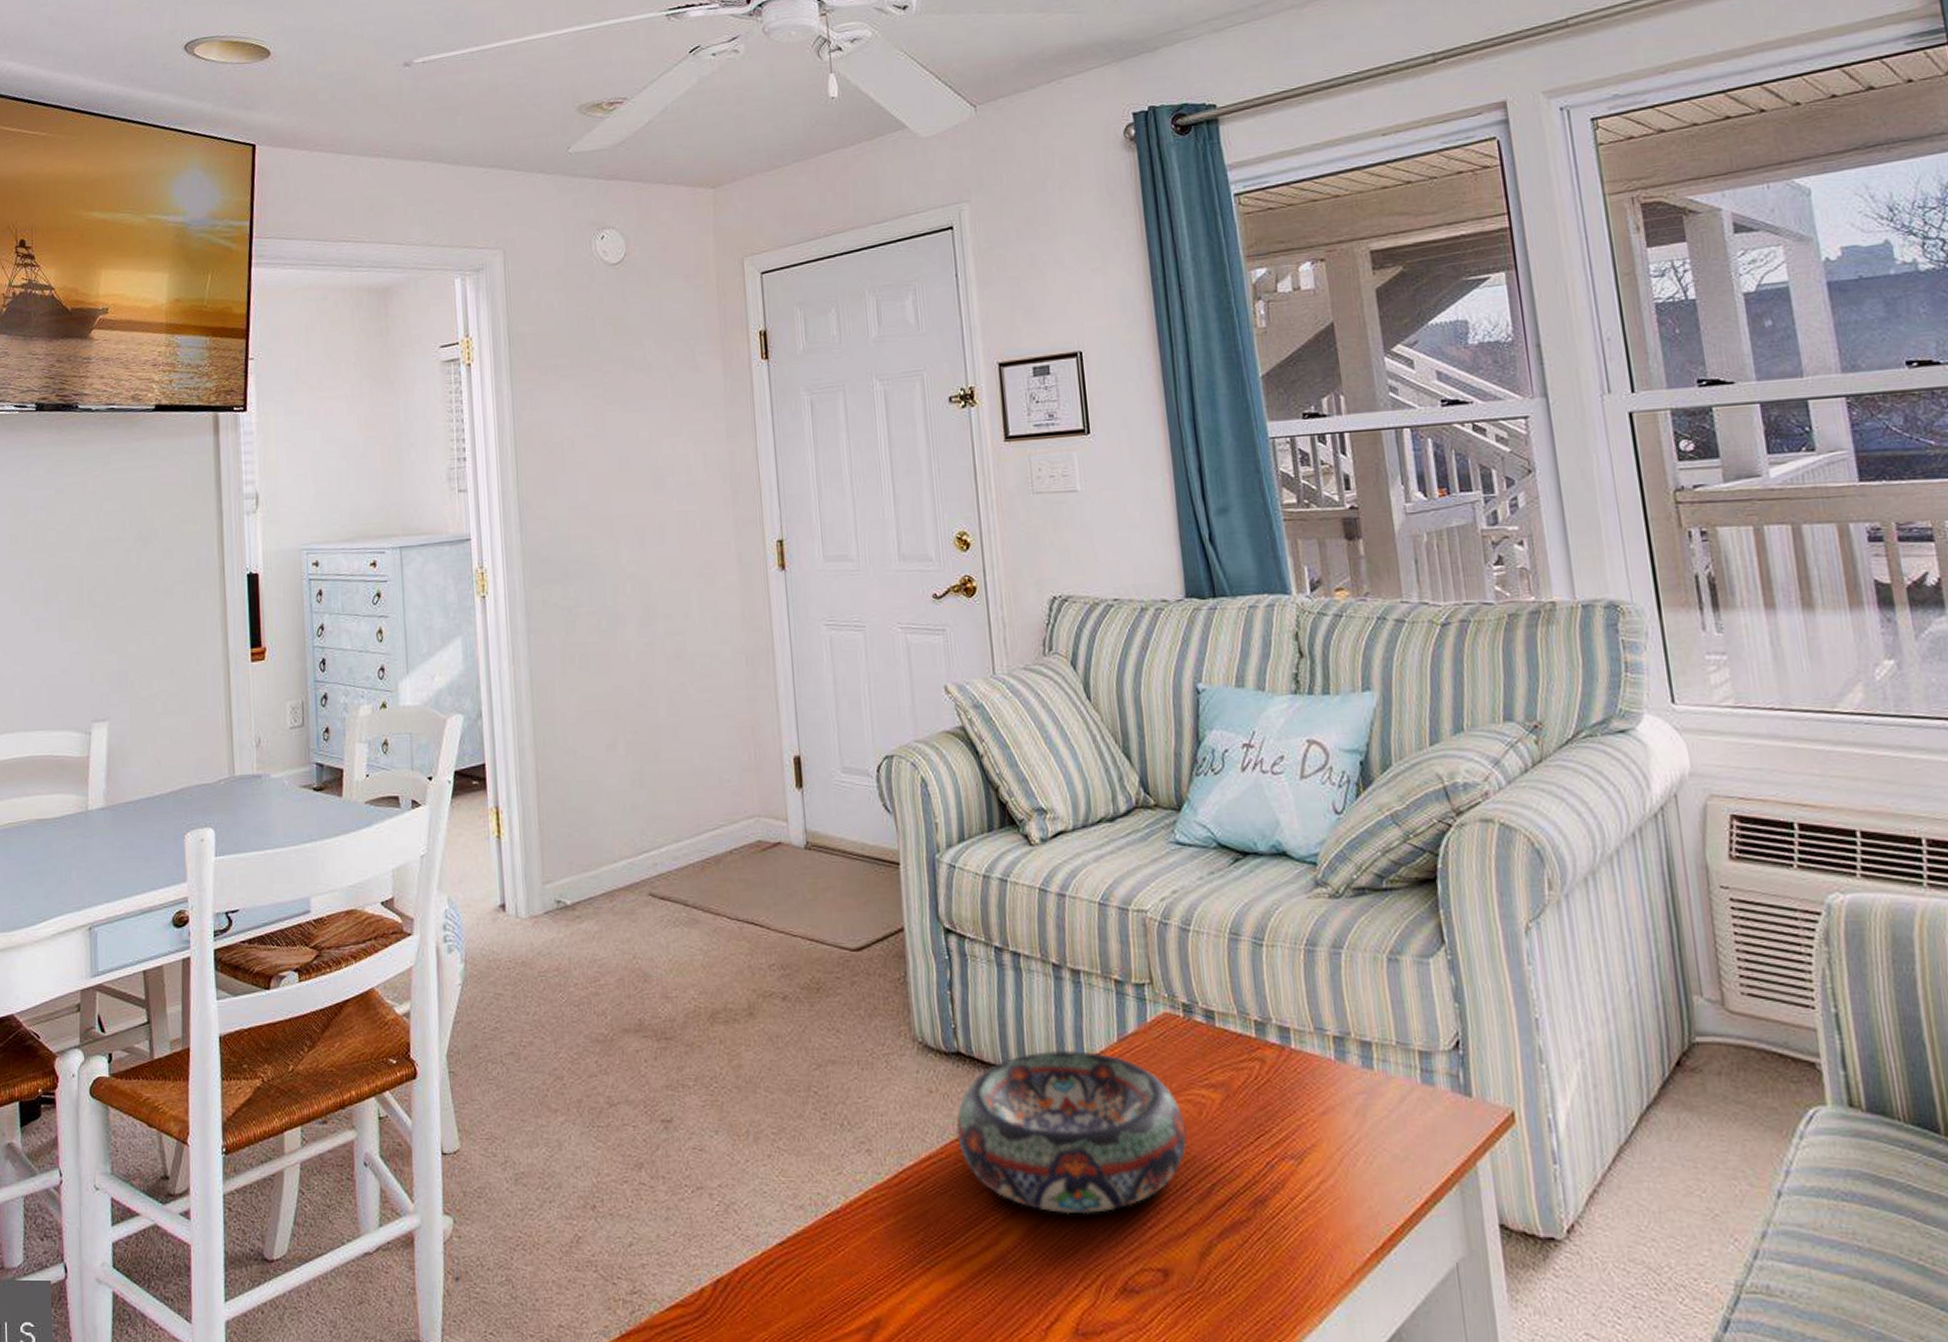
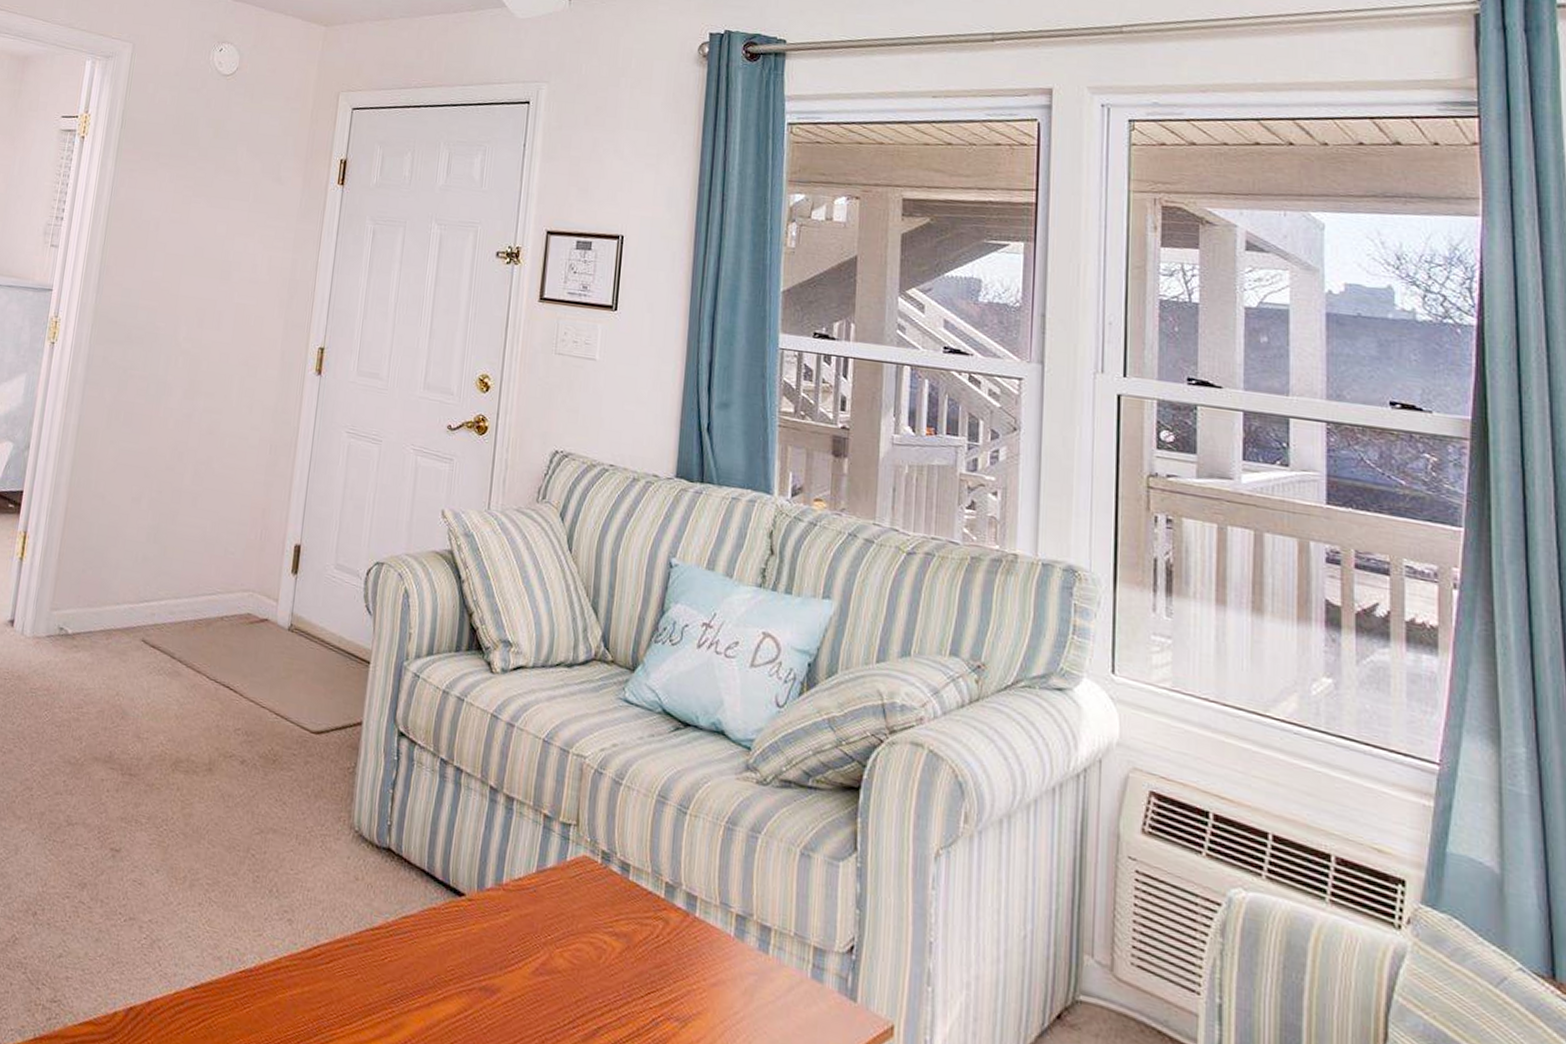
decorative bowl: present [955,1049,1187,1215] -> none [372,864,584,1031]

